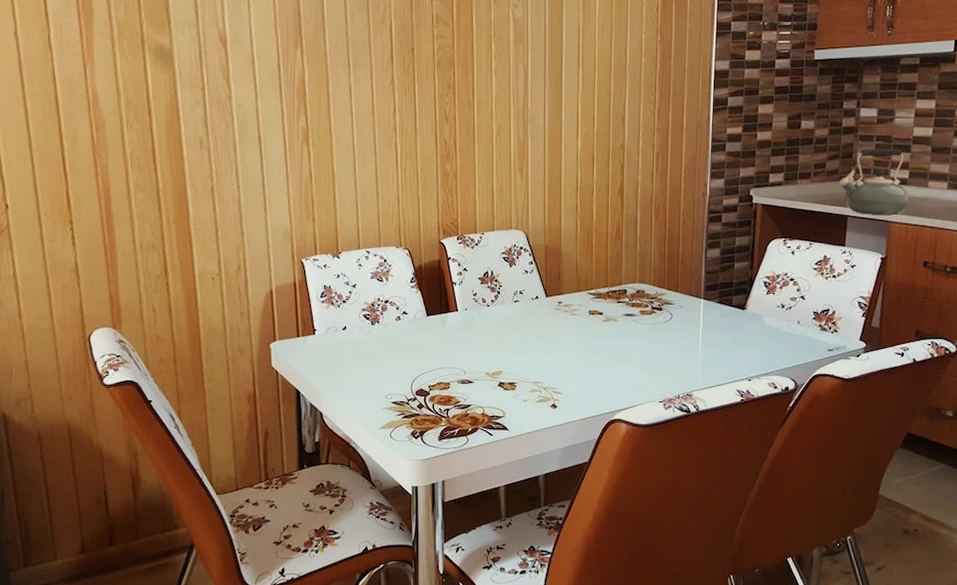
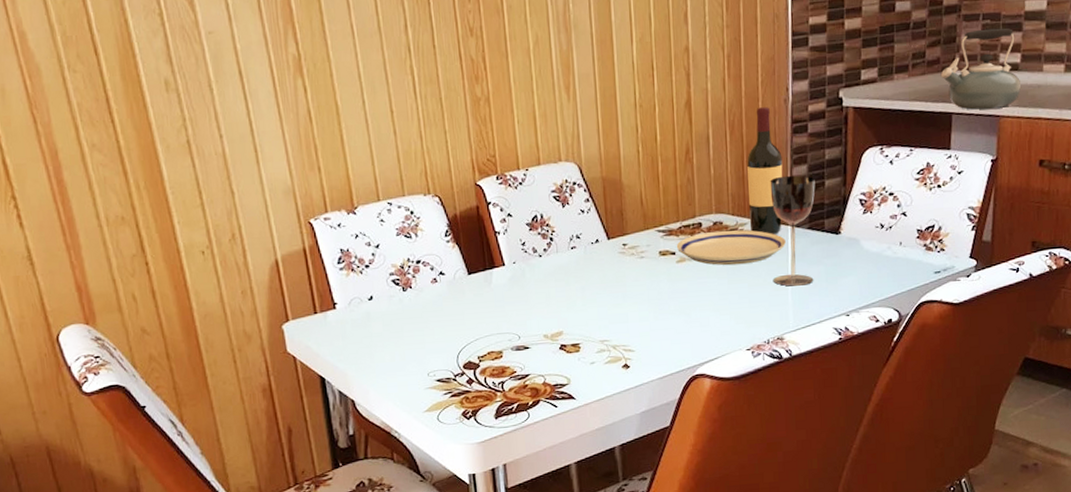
plate: none [603,298,698,328] -> present [676,230,786,266]
wine bottle: none [667,198,699,305] -> present [746,107,783,235]
wineglass: none [685,256,726,351] -> present [770,175,815,286]

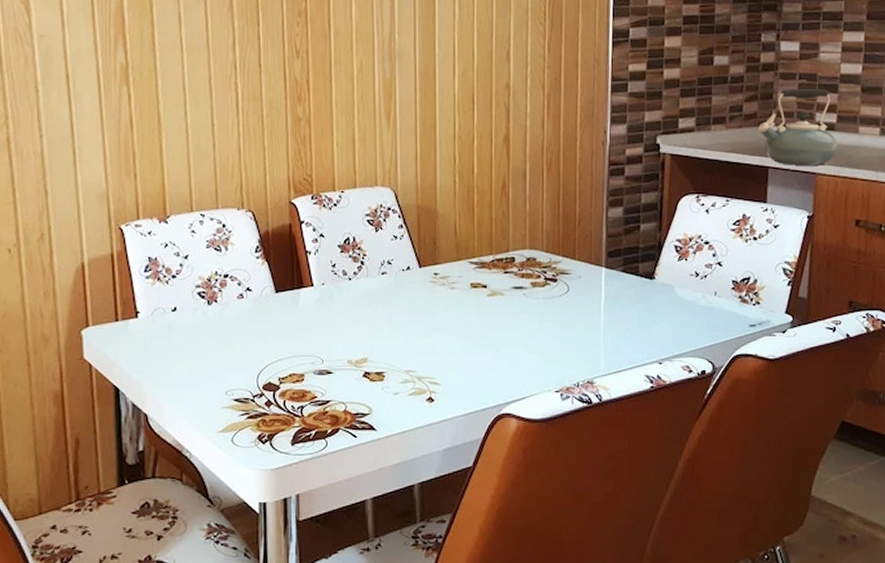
plate: present [676,230,786,266] -> none [488,267,599,303]
wine bottle: present [746,107,783,235] -> none [562,148,599,274]
wineglass: present [770,175,815,286] -> none [585,217,631,329]

